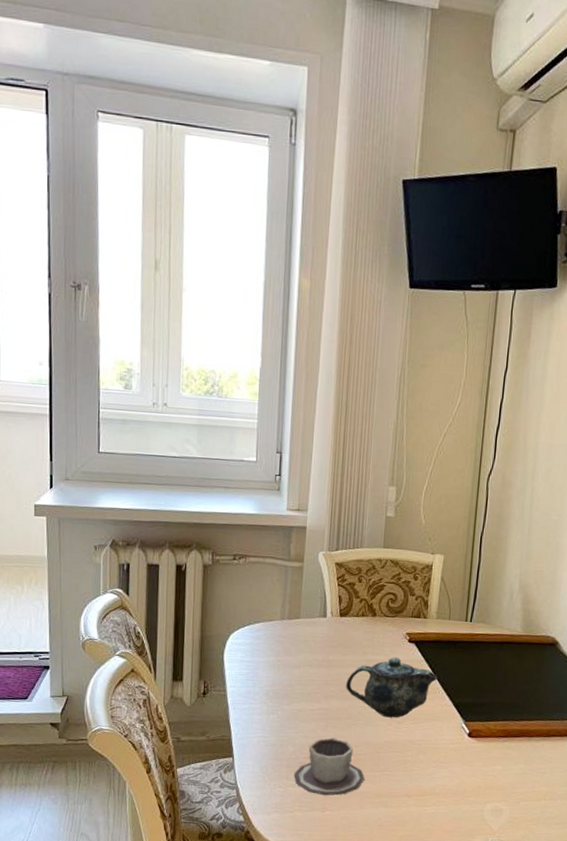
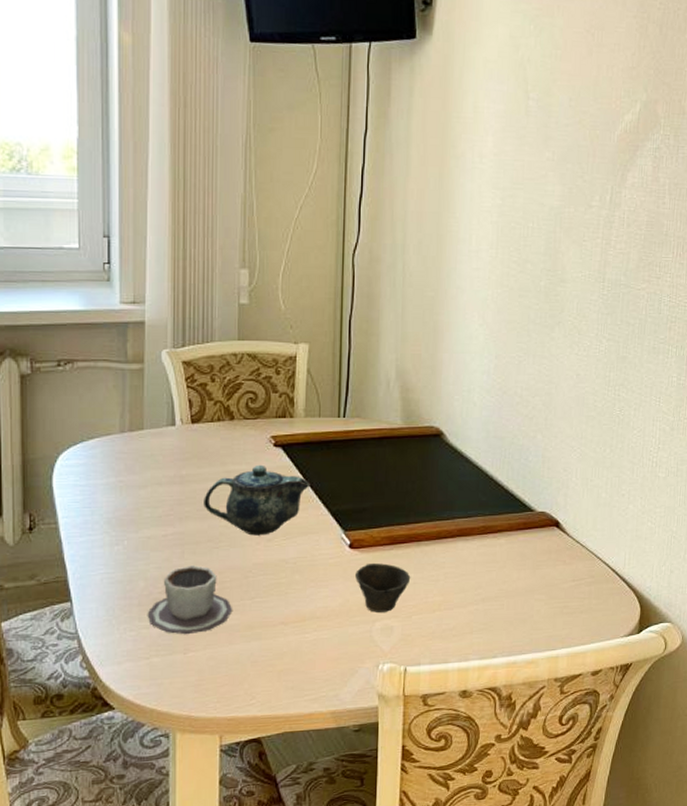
cup: none [472,751,521,796] -> present [355,562,411,612]

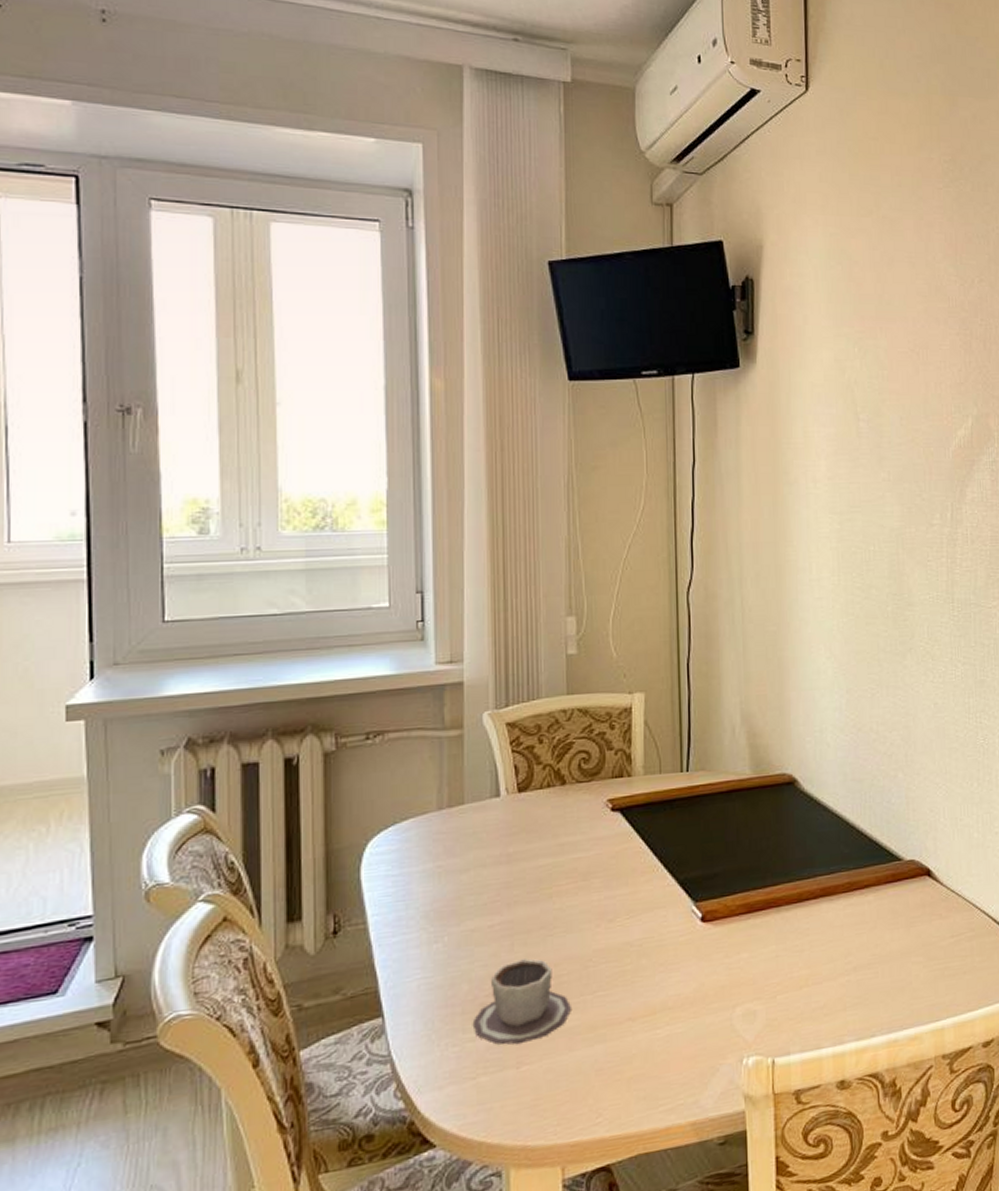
teapot: present [204,464,311,536] -> none [534,833,654,917]
cup: present [355,562,411,612] -> none [710,936,772,996]

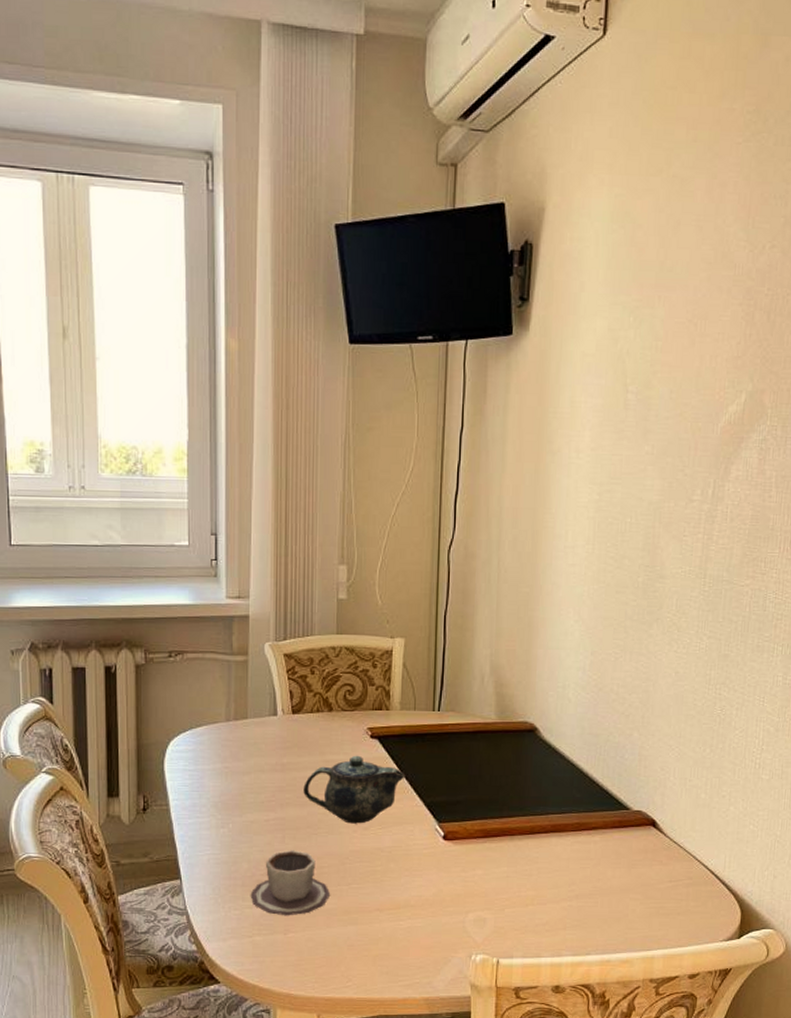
teapot: none [534,833,654,917] -> present [303,755,406,824]

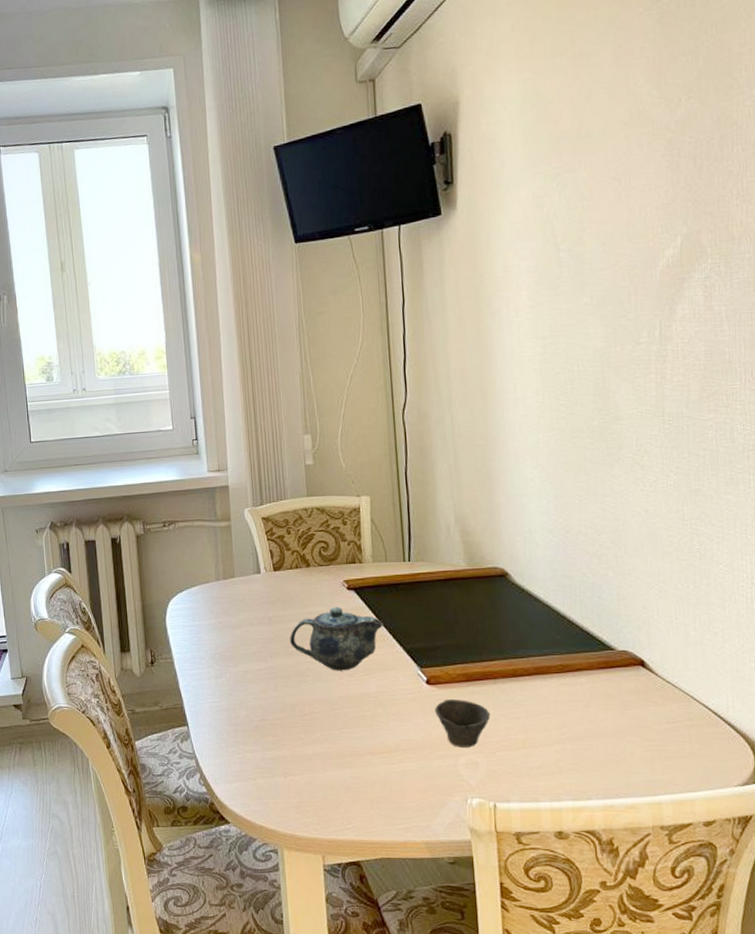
cup: present [250,850,330,916] -> none [250,697,323,760]
cup: none [449,854,504,904] -> present [435,698,491,747]

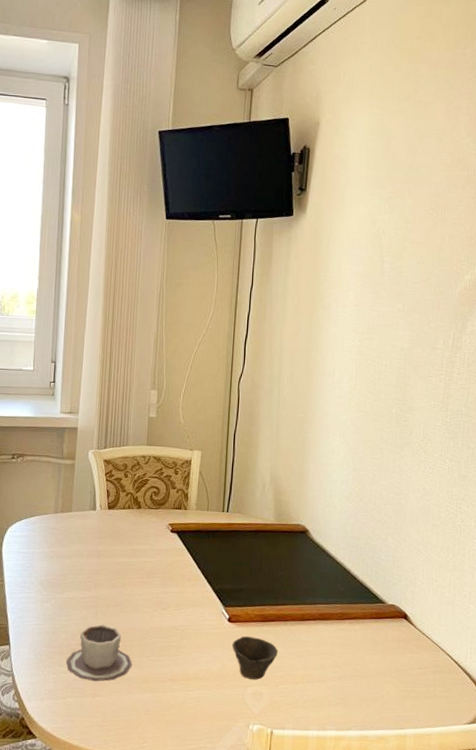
cup: none [250,697,323,760] -> present [66,624,132,682]
teapot: present [290,606,384,671] -> none [114,546,199,605]

